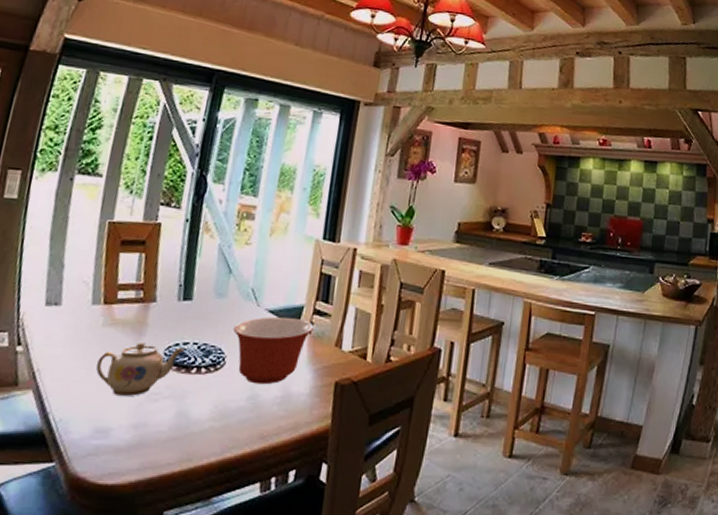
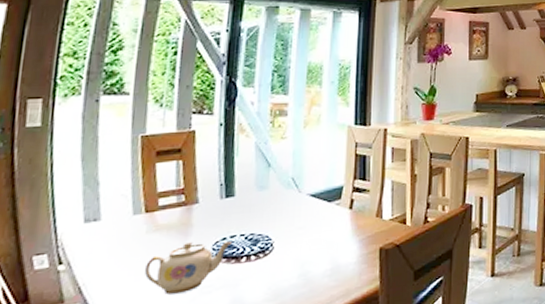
mixing bowl: present [233,316,314,385] -> none [278,198,354,262]

